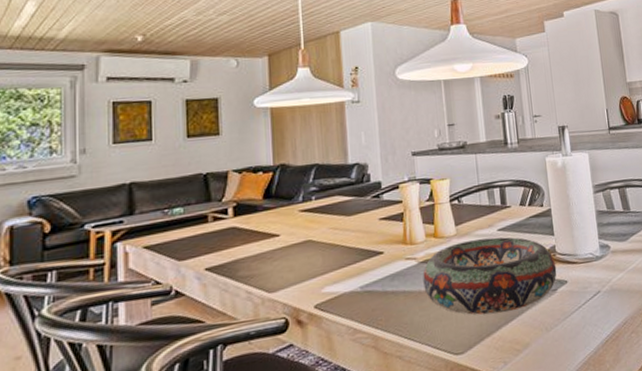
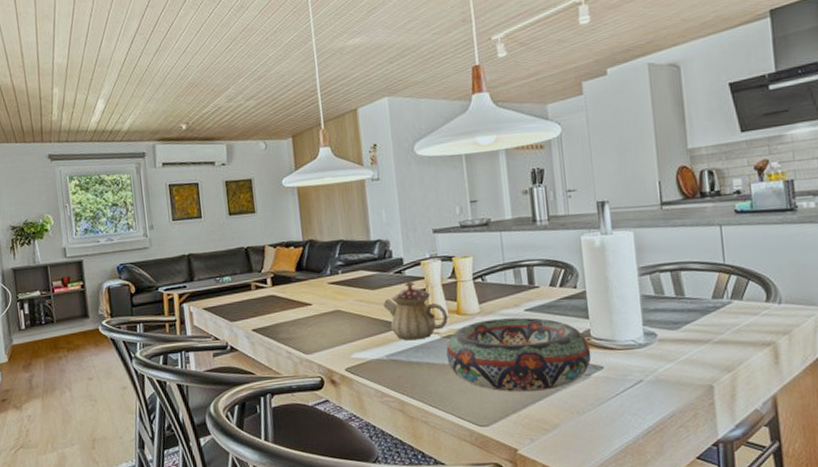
teapot: none [359,205,426,269] -> present [383,281,449,341]

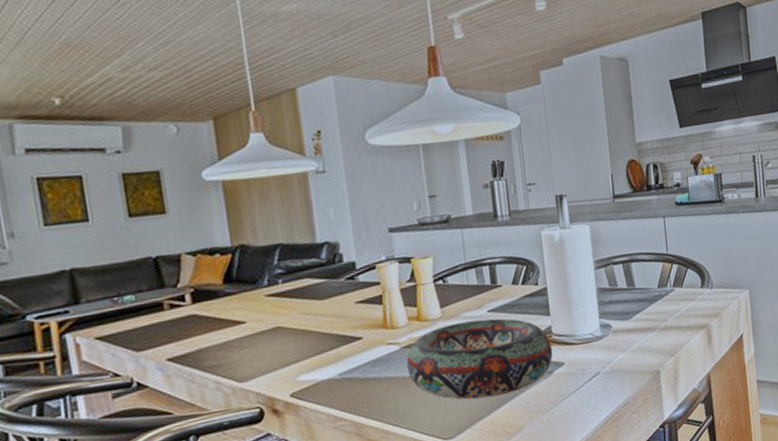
teapot: present [383,281,449,341] -> none [333,288,408,355]

